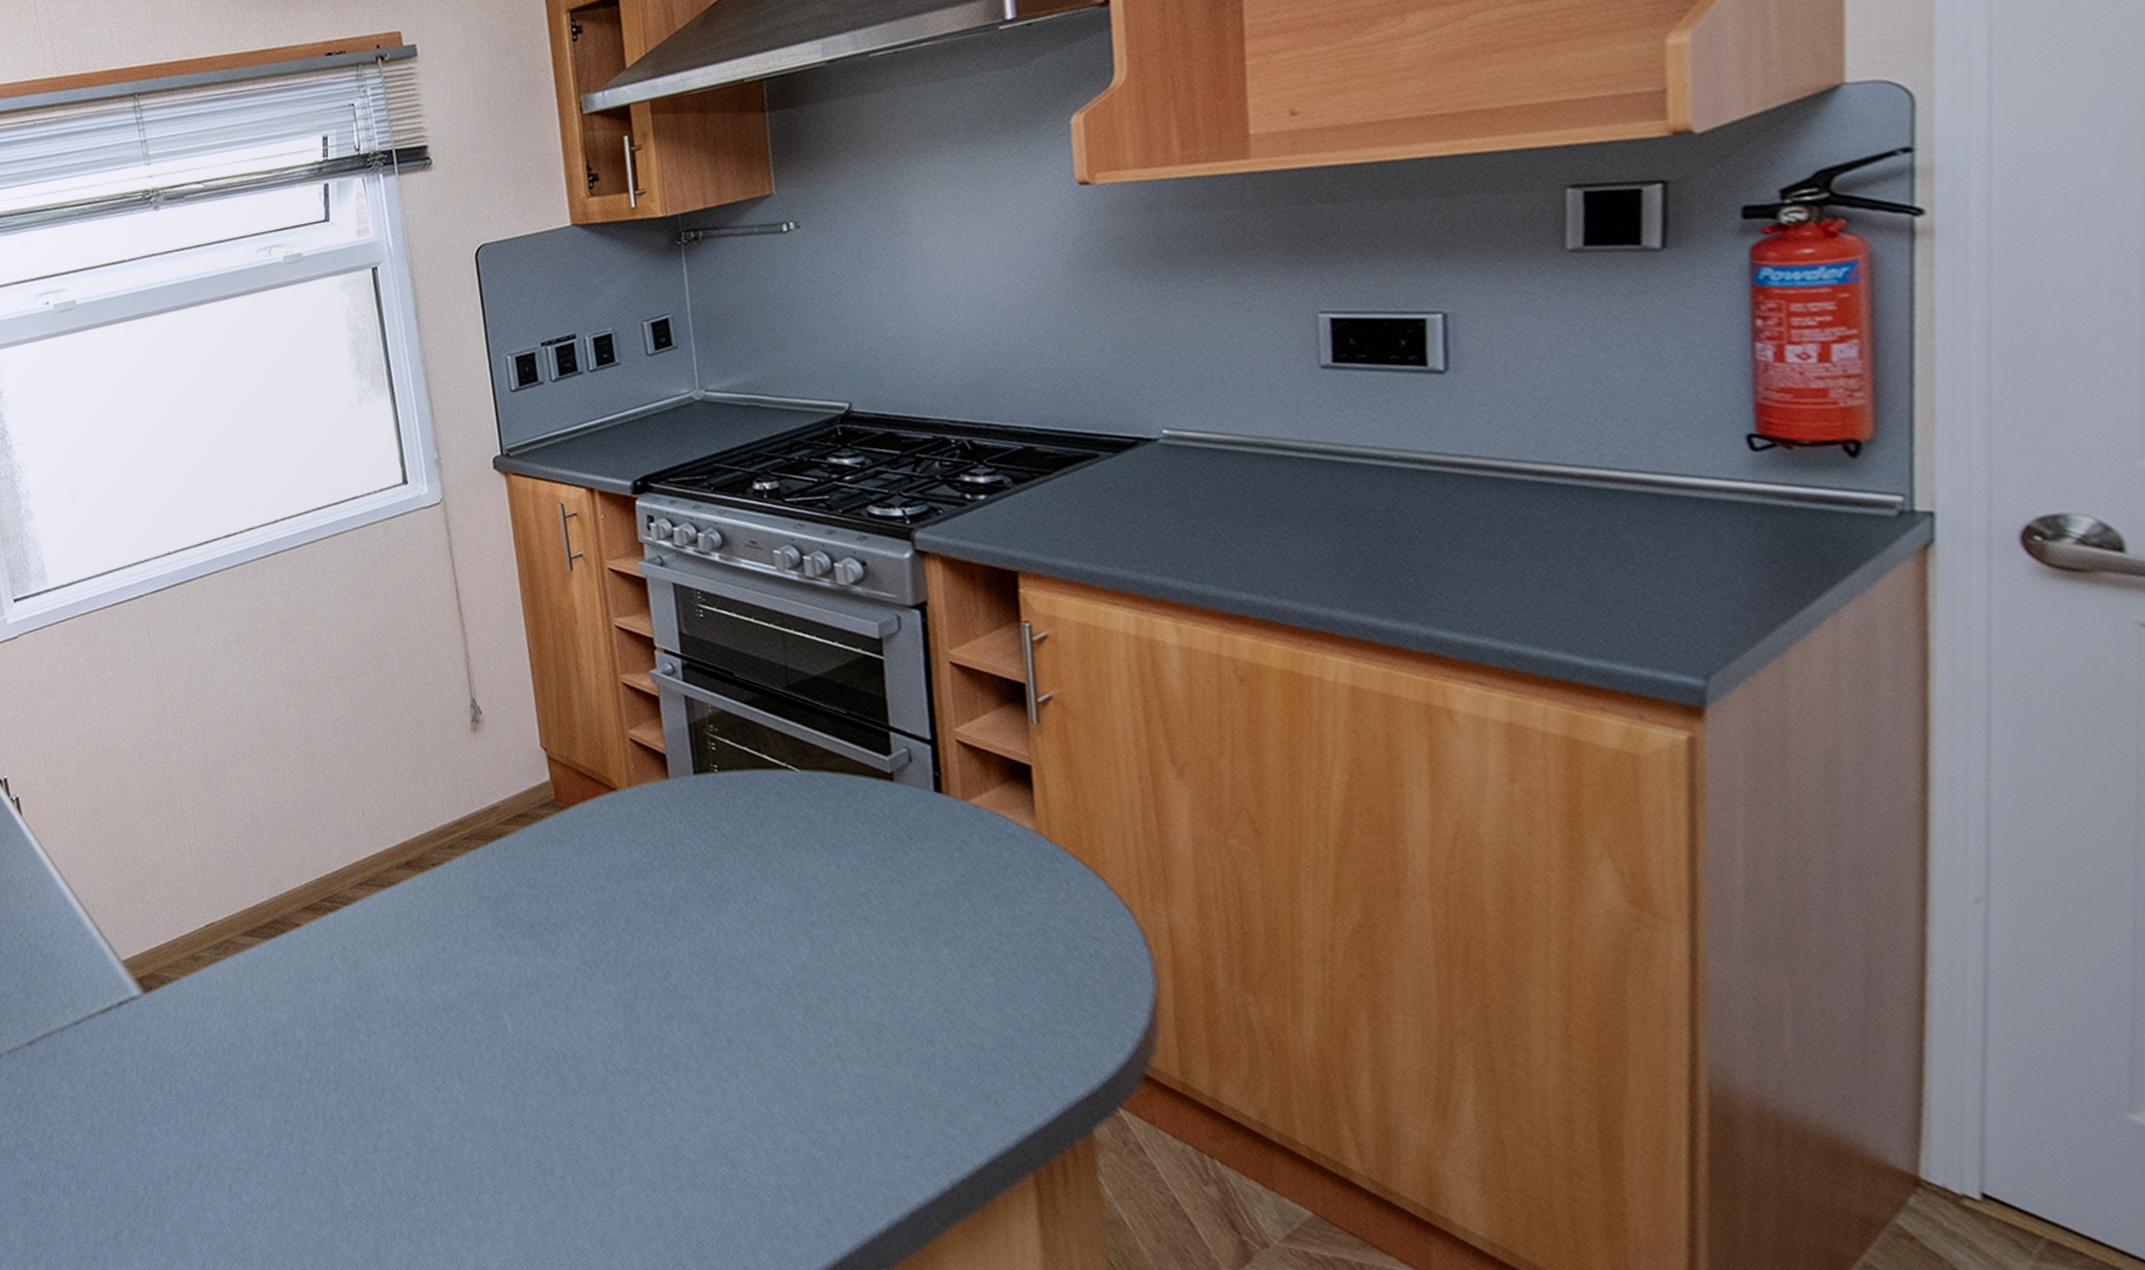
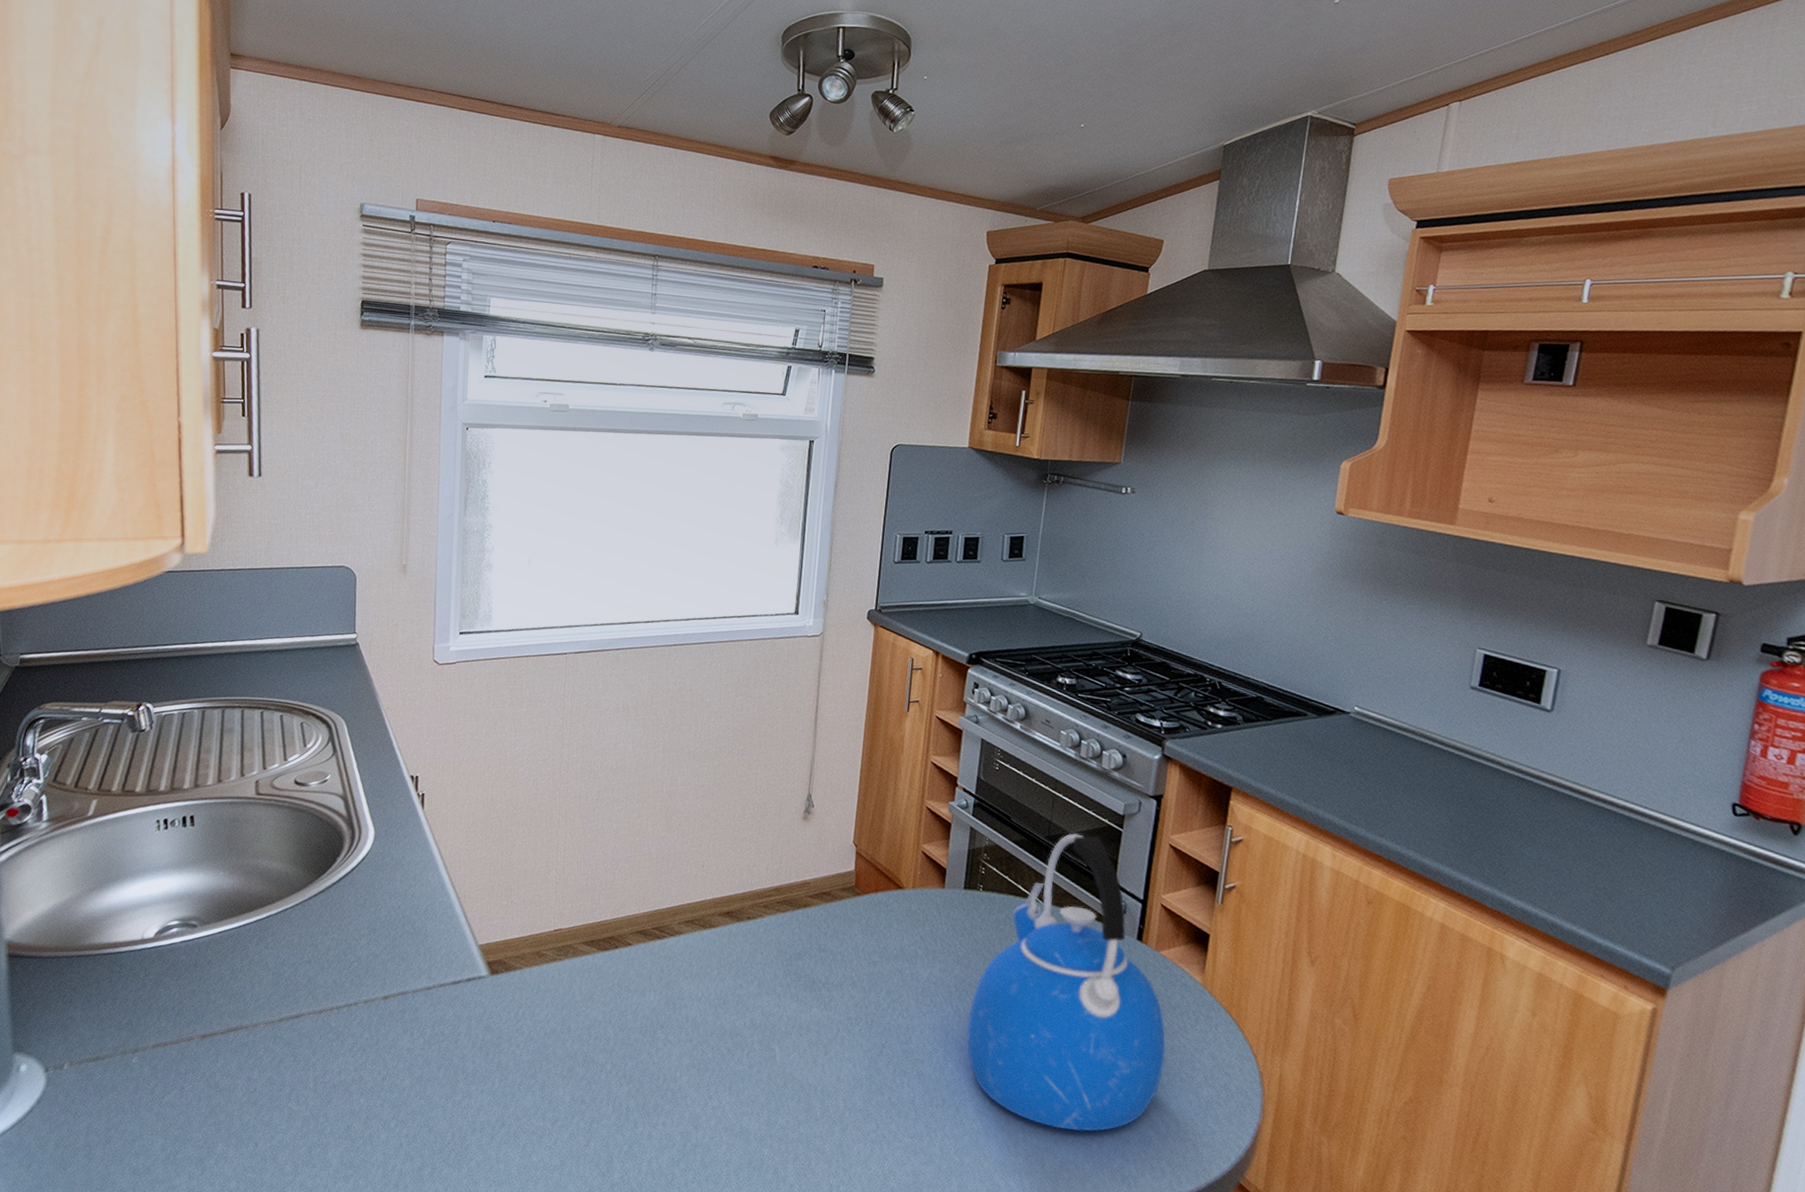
kettle: none [736,672,1009,1049] -> present [967,833,1166,1132]

